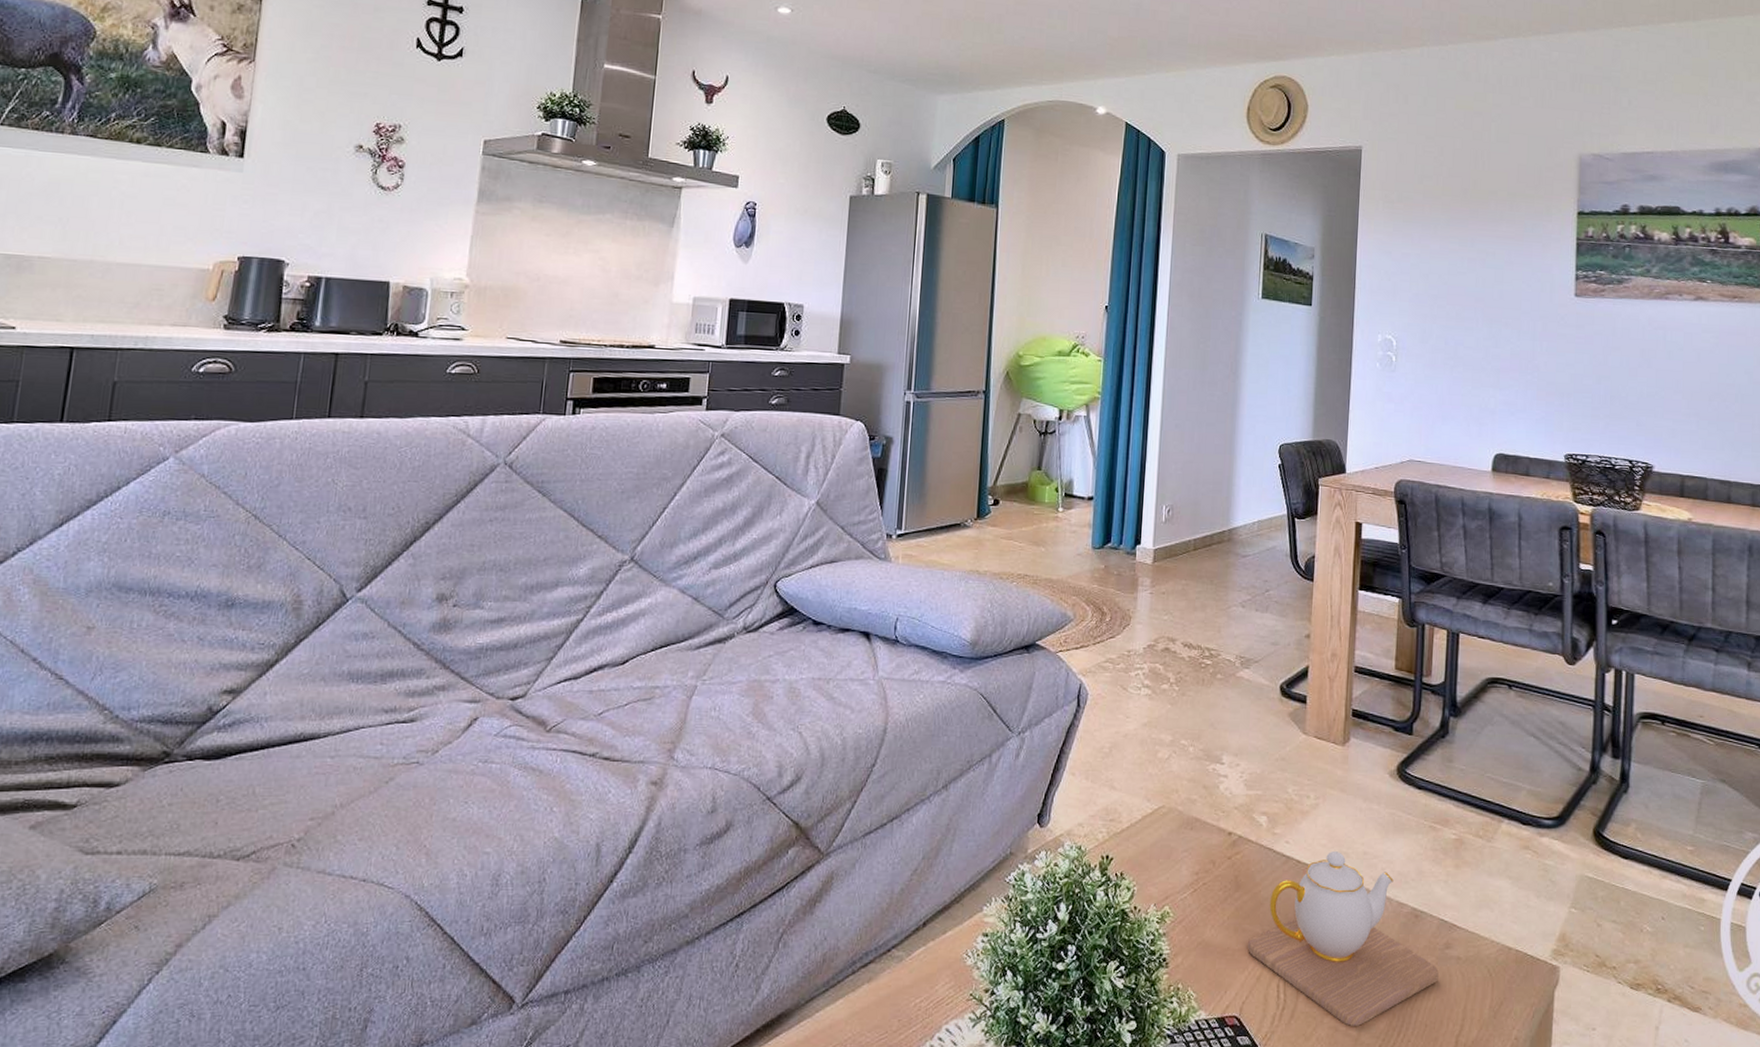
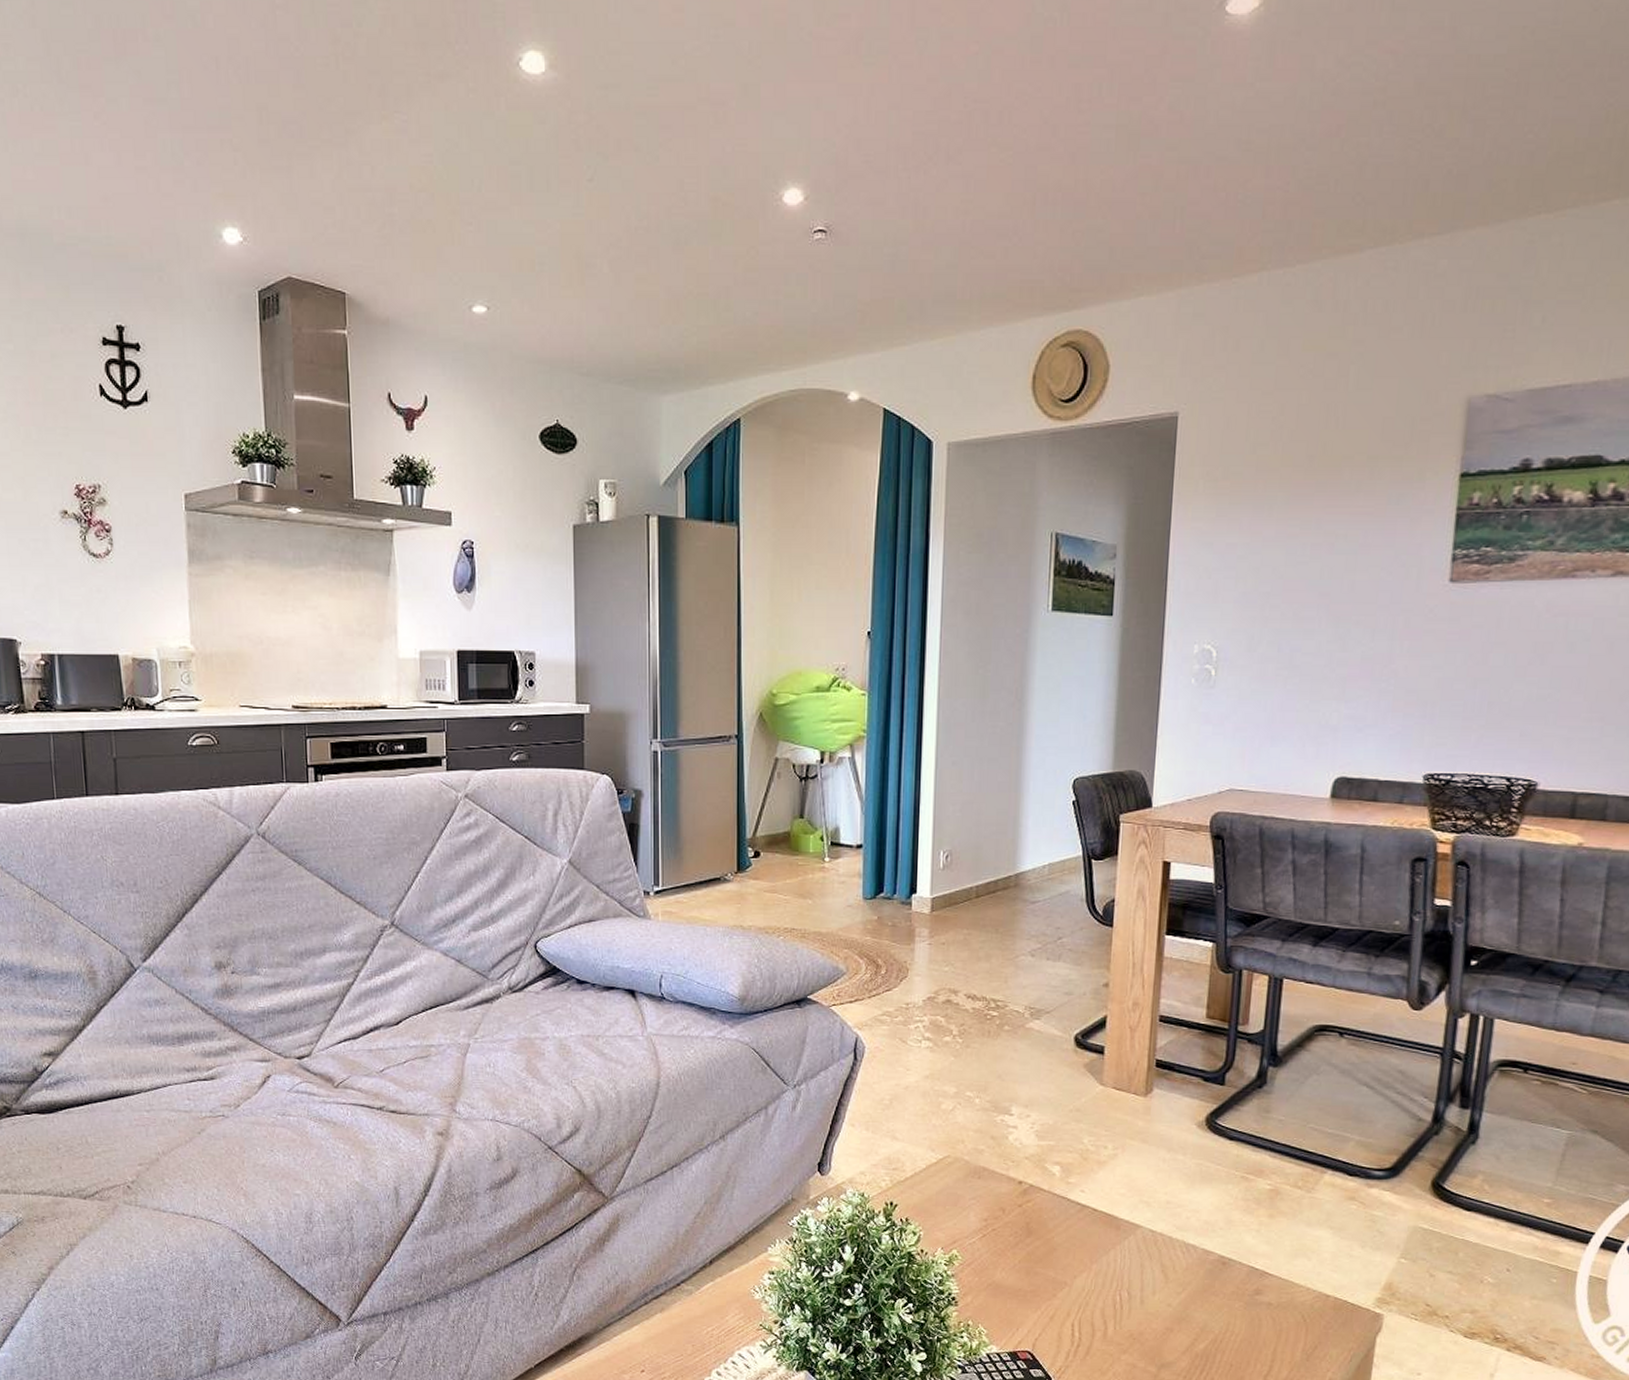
teapot: present [1248,852,1439,1027] -> none [1040,1201,1247,1365]

